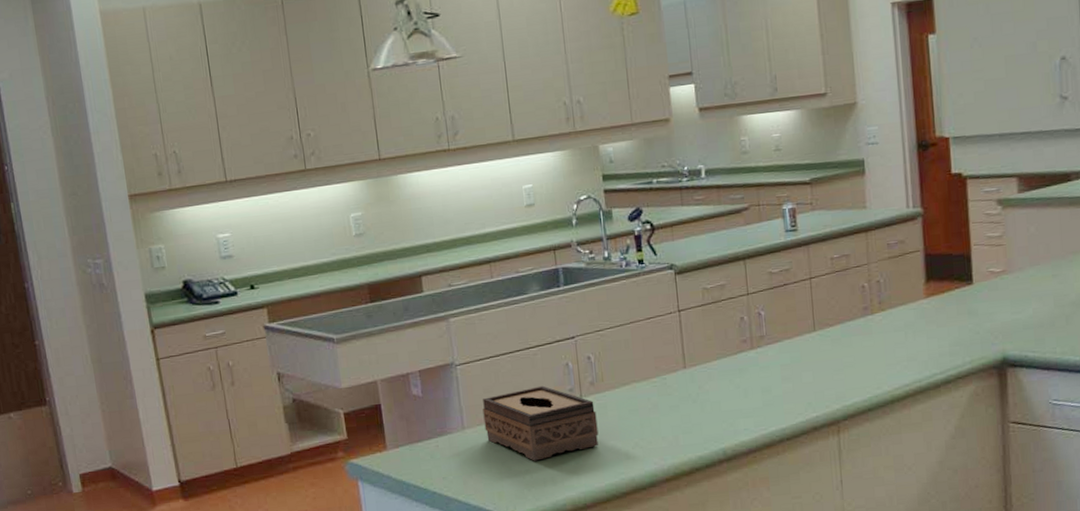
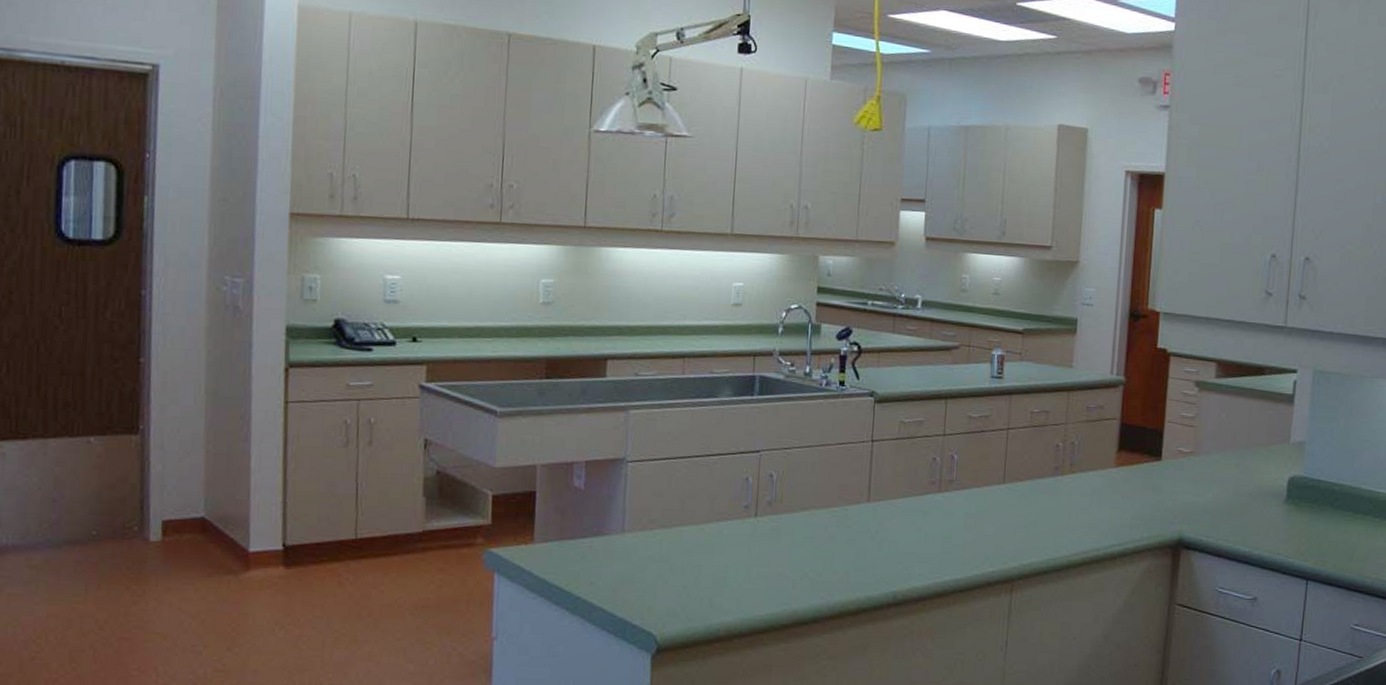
tissue box: present [483,385,599,461] -> none [646,497,769,578]

